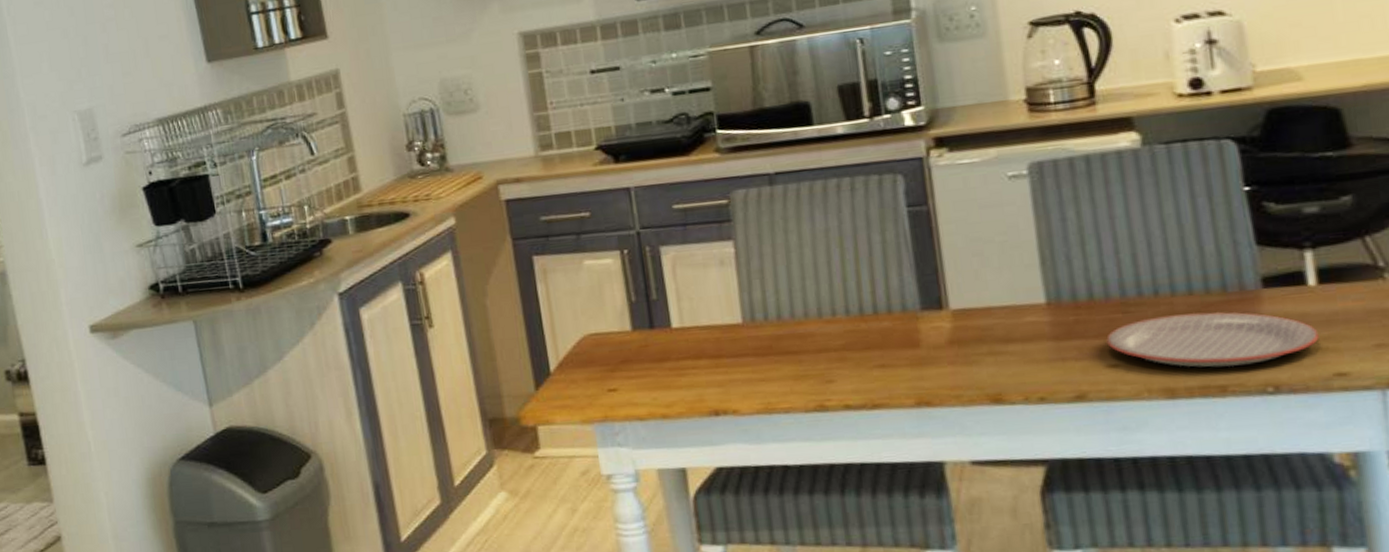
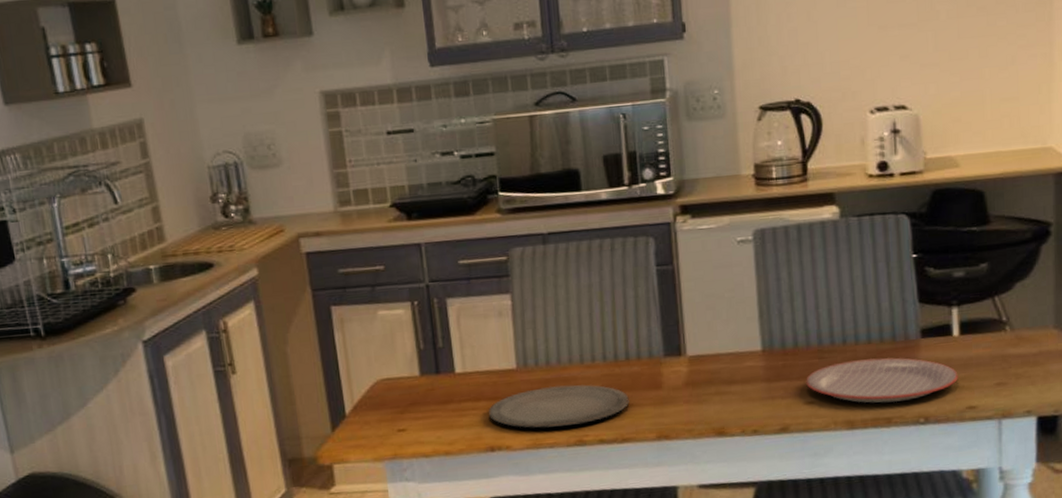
plate: none [711,342,880,391] -> present [489,384,630,428]

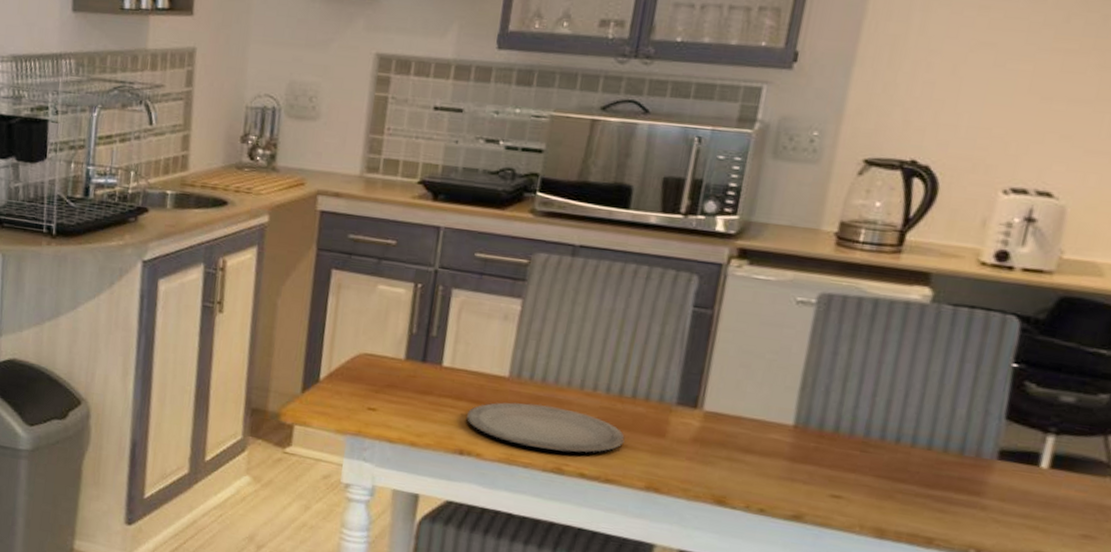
plate: present [806,357,958,403] -> none [837,461,1034,526]

